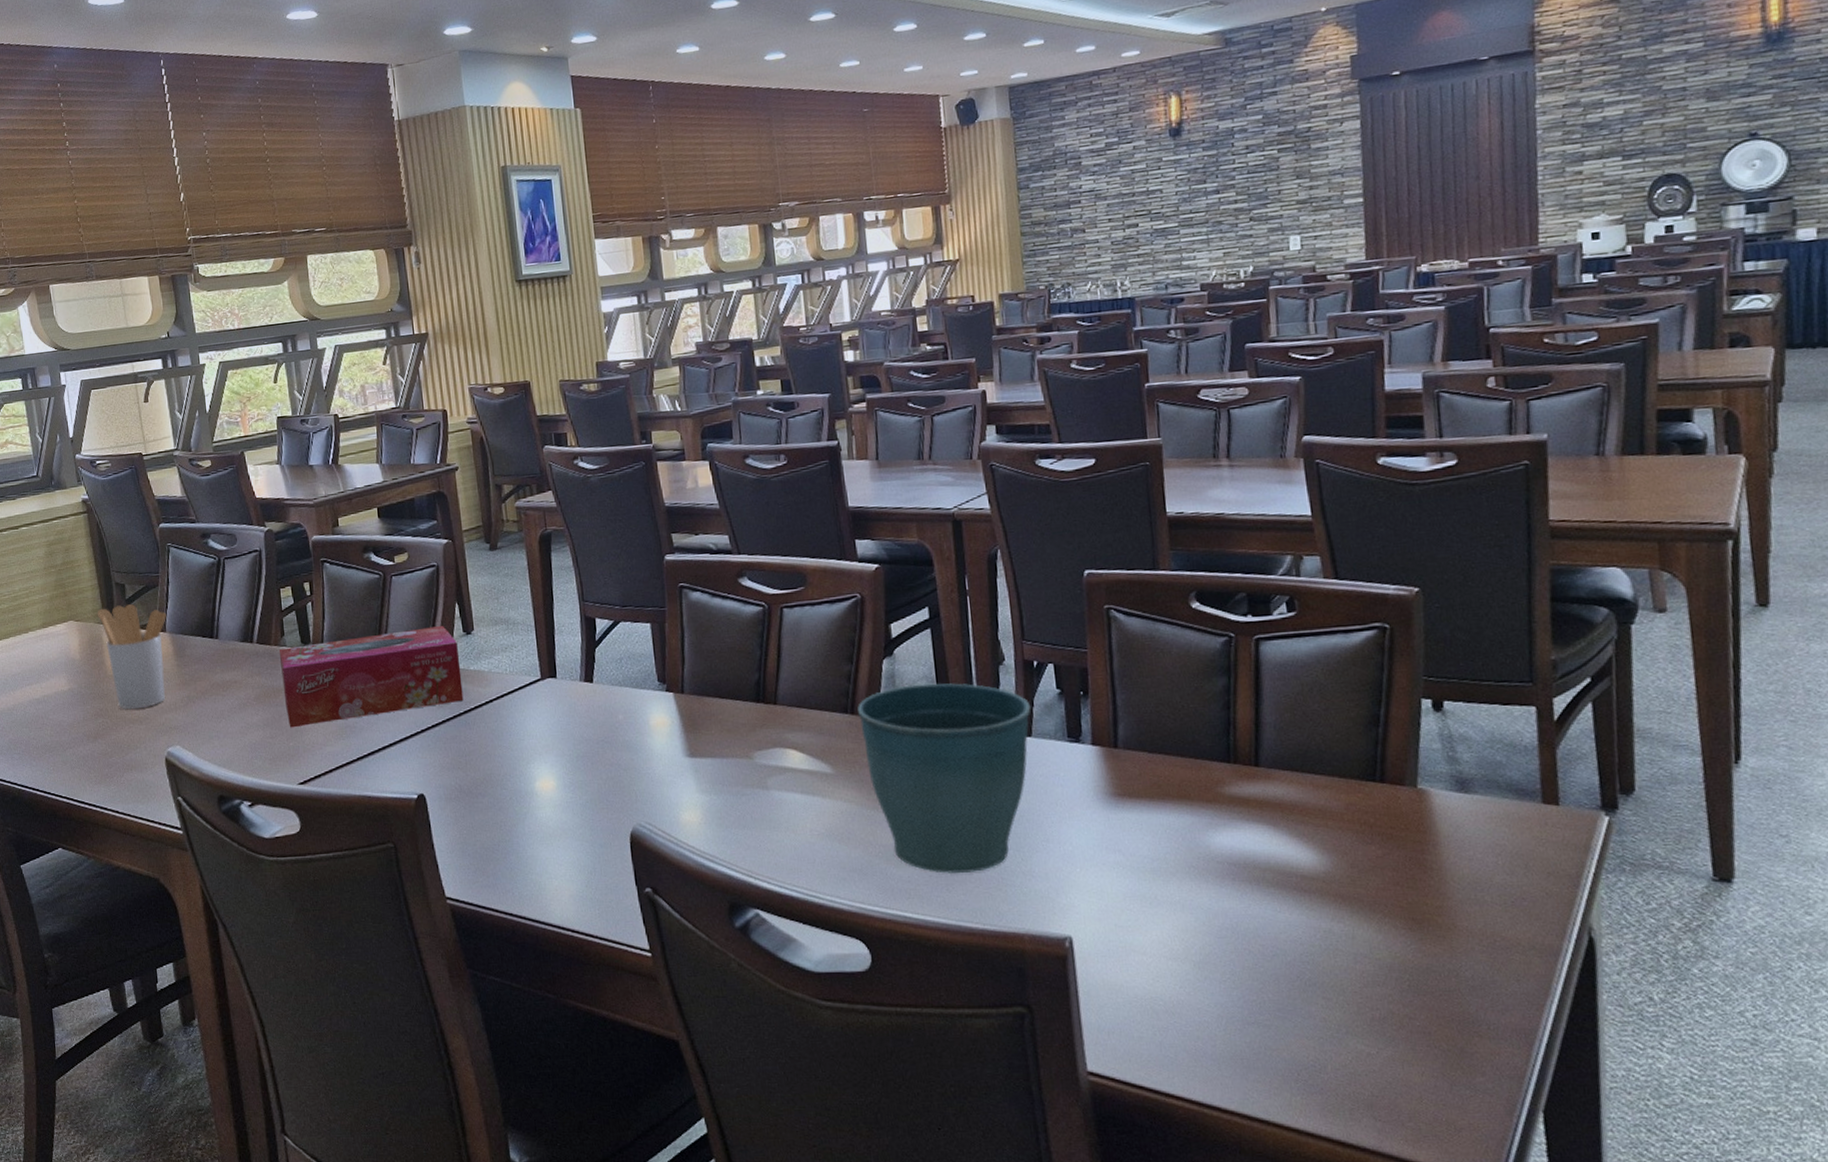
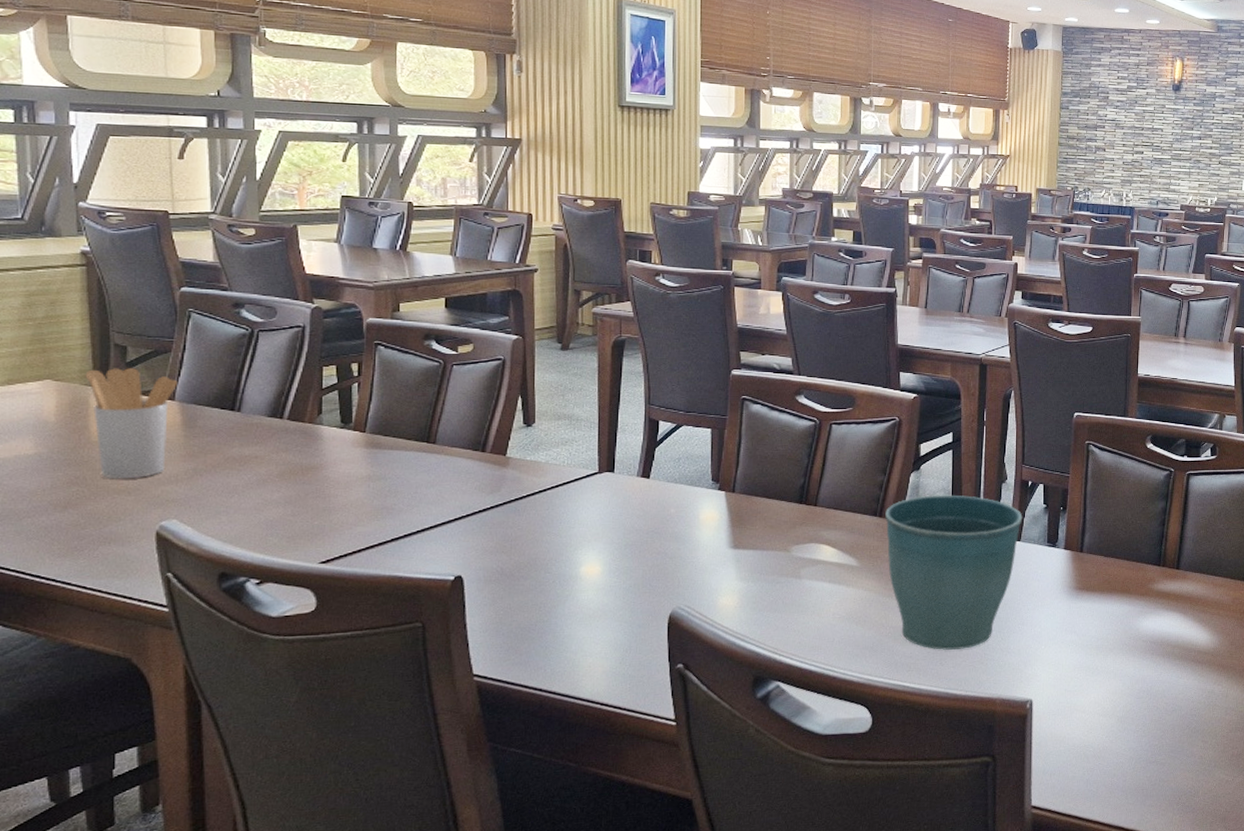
tissue box: present [278,625,464,728] -> none [313,416,517,507]

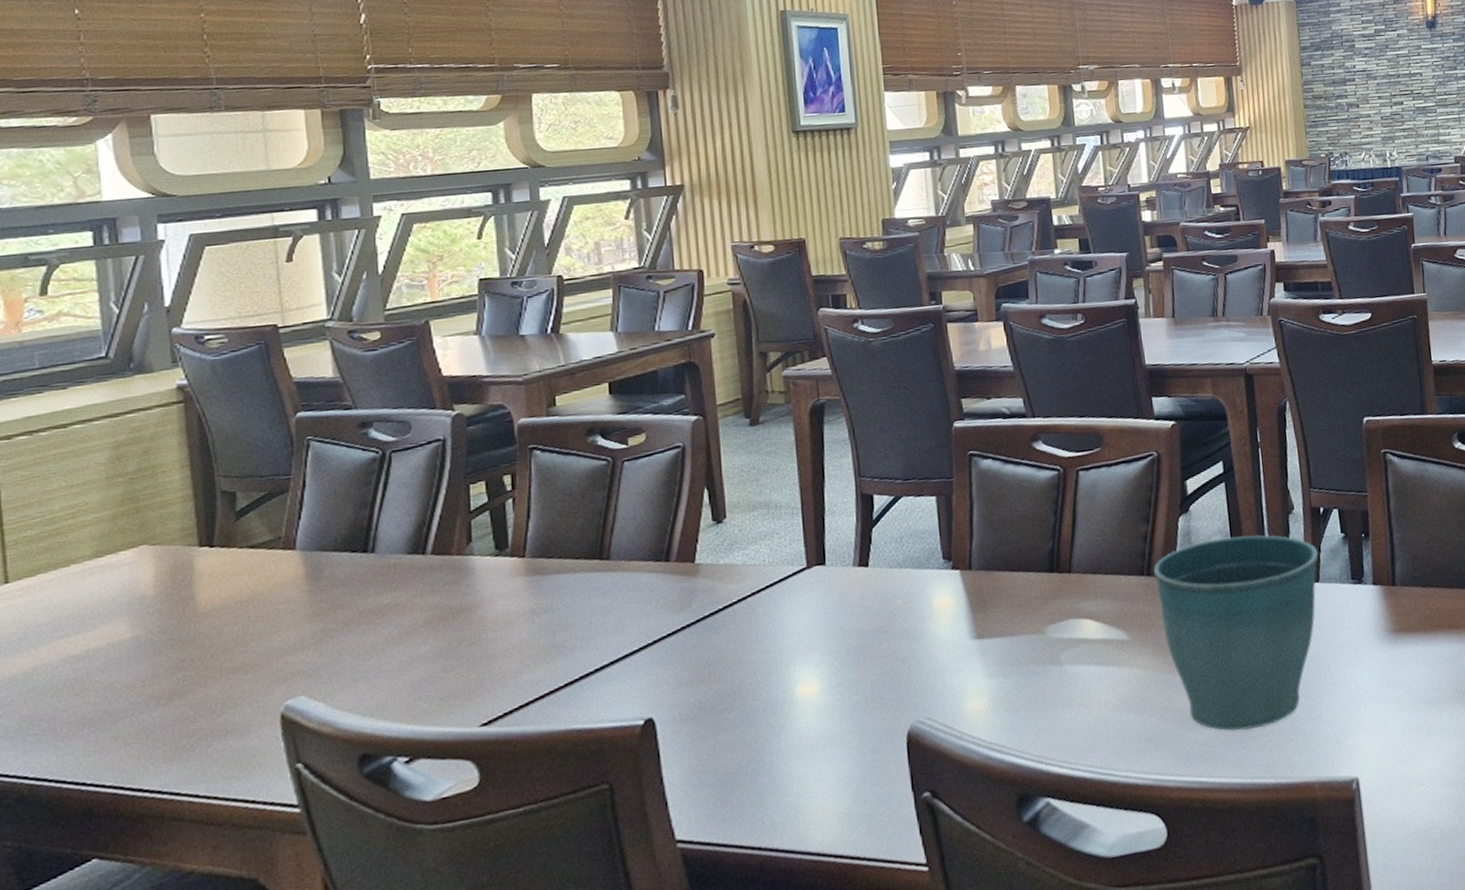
utensil holder: present [85,368,179,478] -> none [187,517,299,656]

